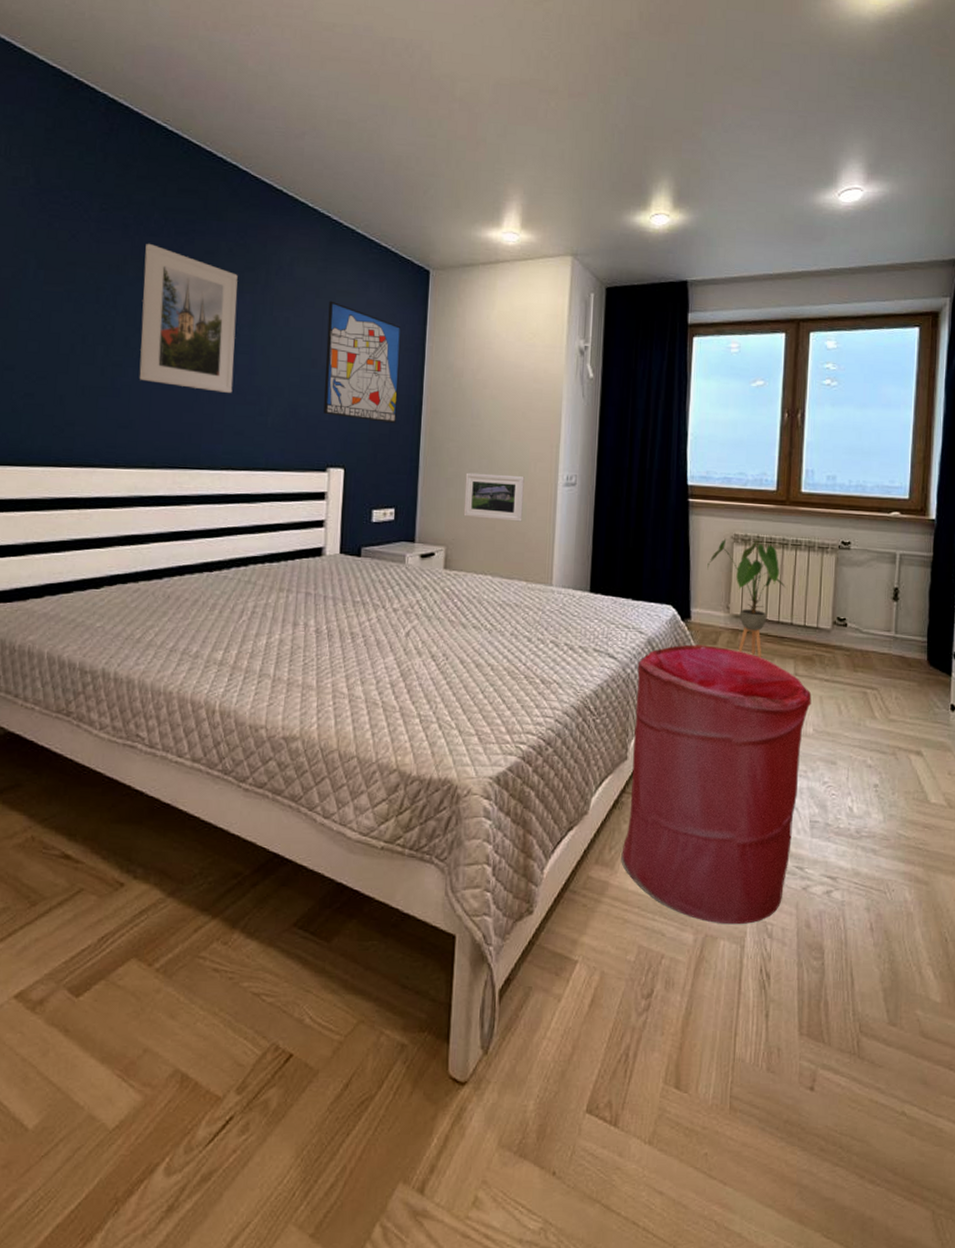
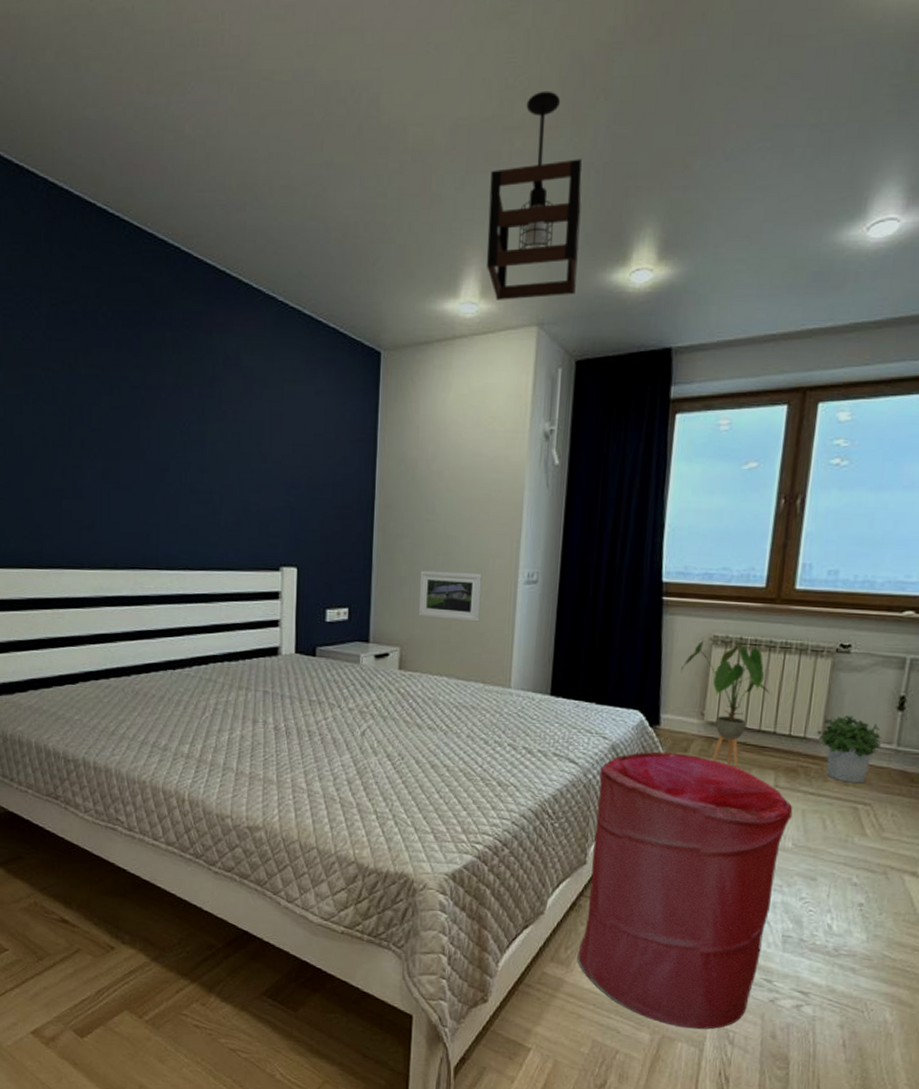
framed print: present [139,243,238,393] -> none [95,338,186,492]
wall art: present [323,300,401,424] -> none [275,390,352,521]
pendant light: none [526,64,608,233] -> present [486,91,582,300]
potted plant: none [828,606,883,669] -> present [817,715,883,784]

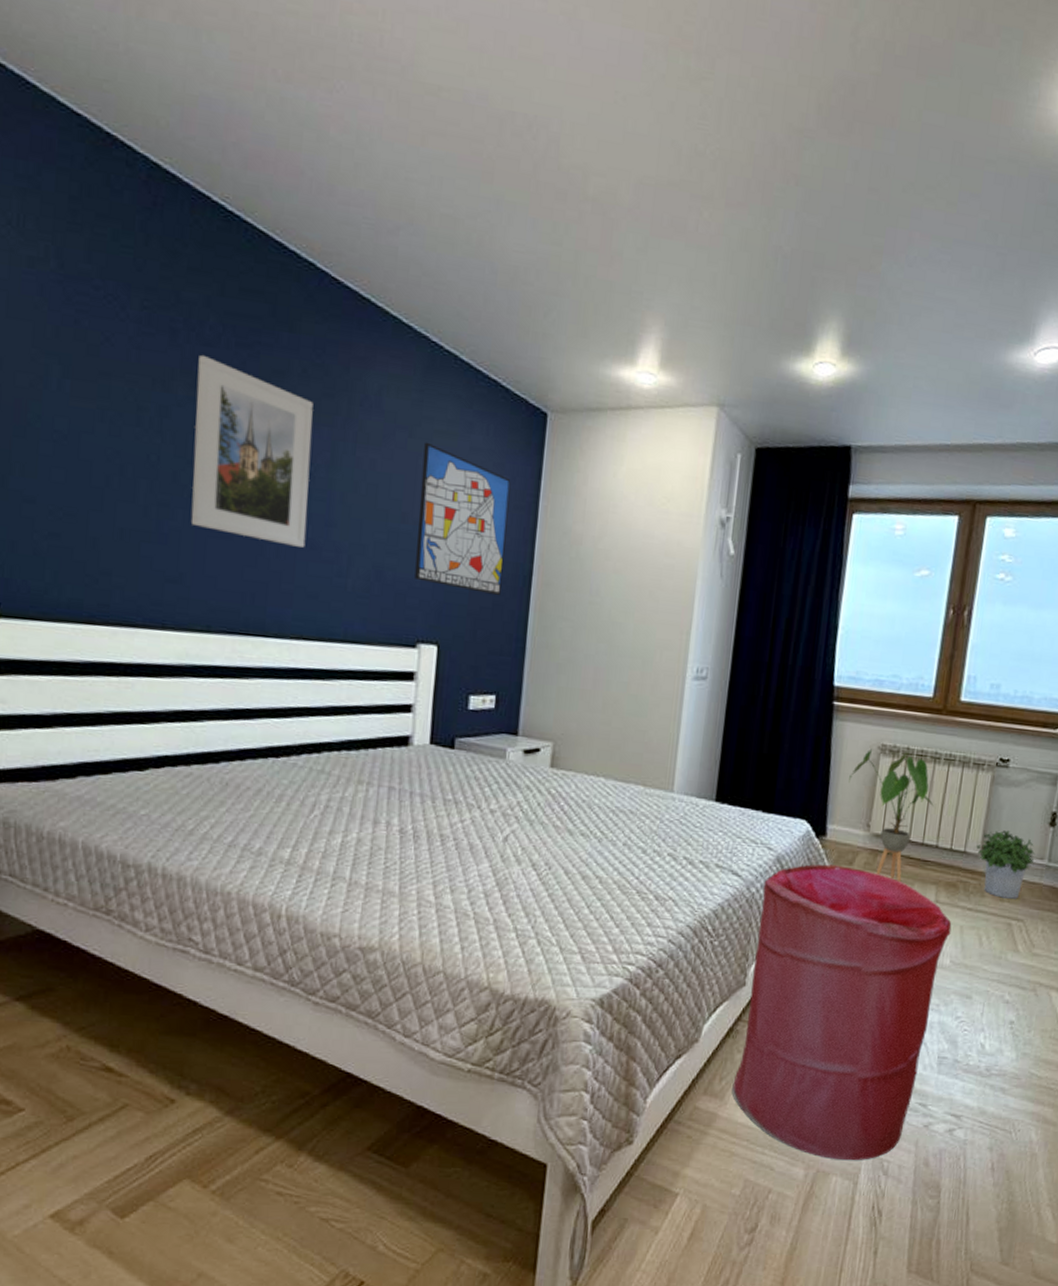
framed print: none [95,338,186,492] -> present [190,354,314,548]
wall art: none [275,390,352,521] -> present [414,442,510,596]
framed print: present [418,570,482,622] -> none [575,658,648,718]
pendant light: present [486,91,582,300] -> none [667,164,770,379]

